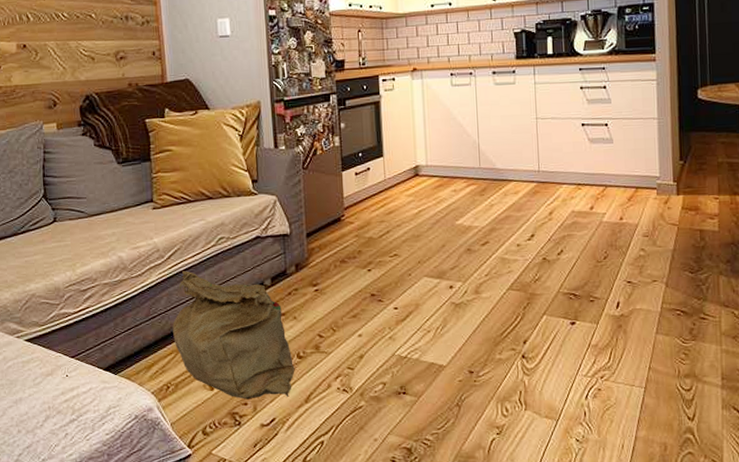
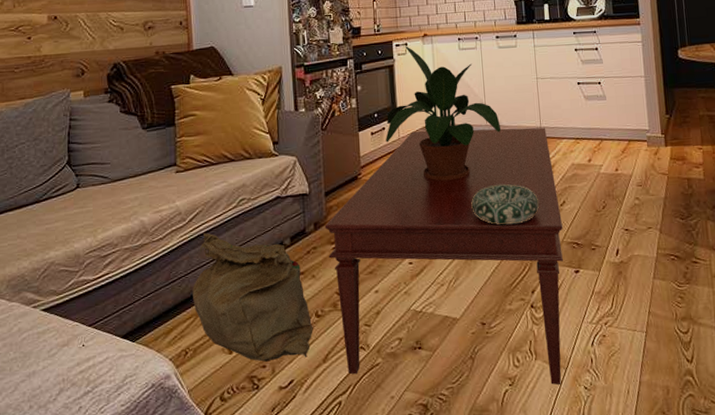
coffee table: none [306,171,559,436] -> present [324,127,563,385]
potted plant: none [371,81,495,225] -> present [386,46,500,181]
decorative bowl: none [461,230,535,273] -> present [471,184,540,225]

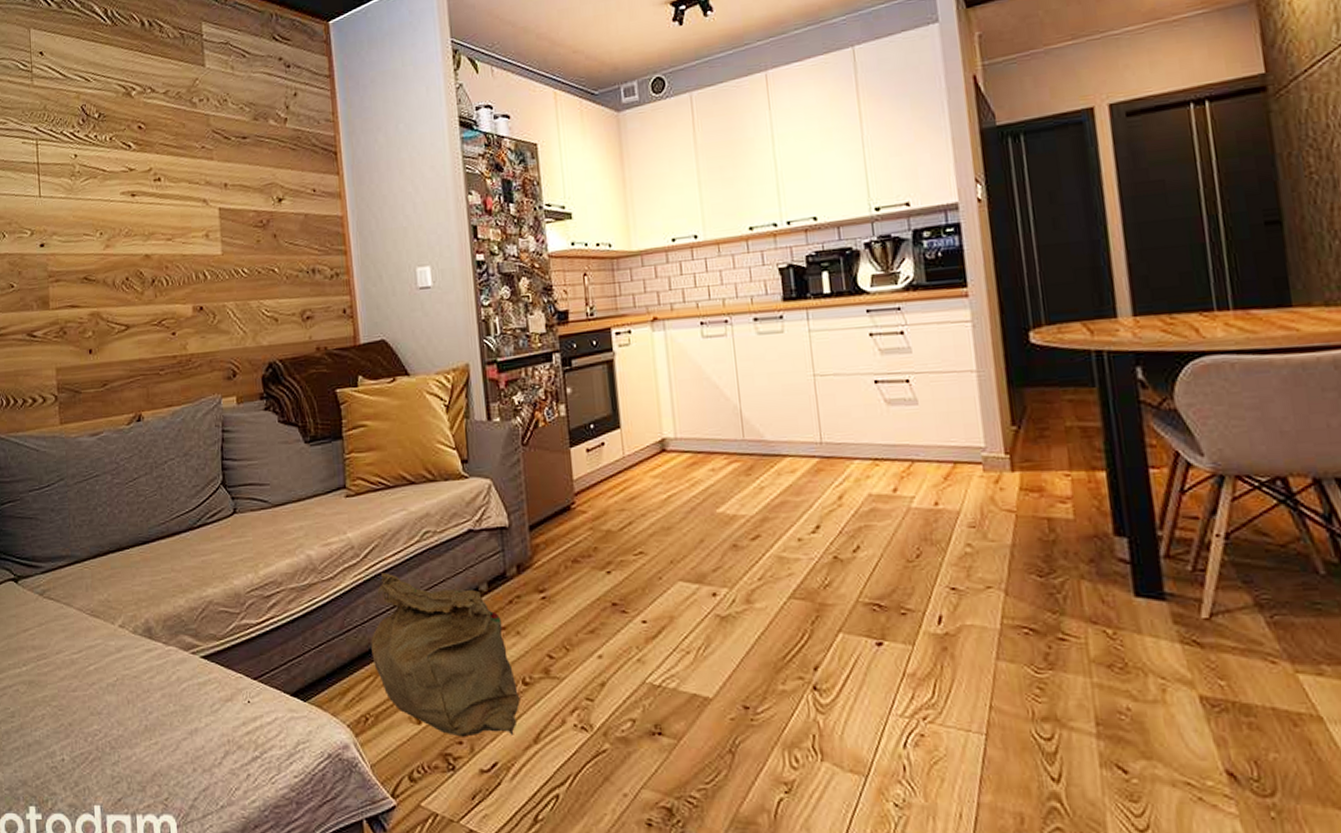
coffee table: present [324,127,563,385] -> none [530,443,860,797]
potted plant: present [386,46,500,181] -> none [606,334,764,514]
decorative bowl: present [471,184,540,225] -> none [724,520,823,576]

